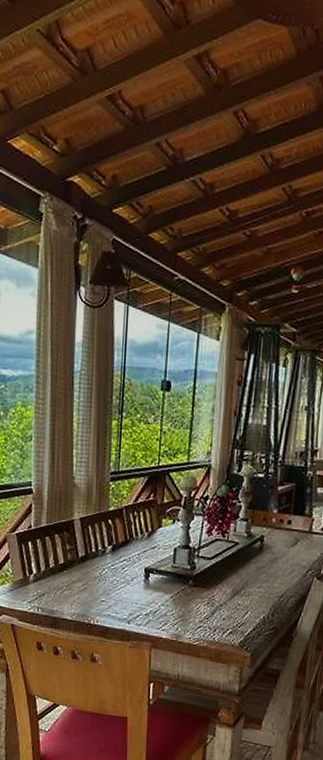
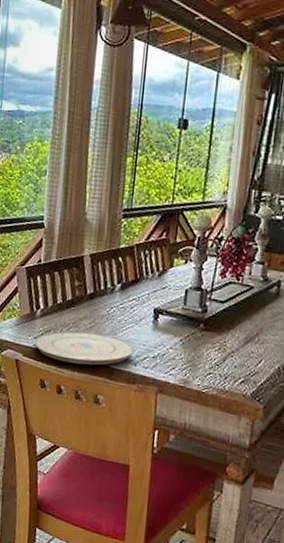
plate: none [29,594,126,626] -> present [34,332,133,365]

